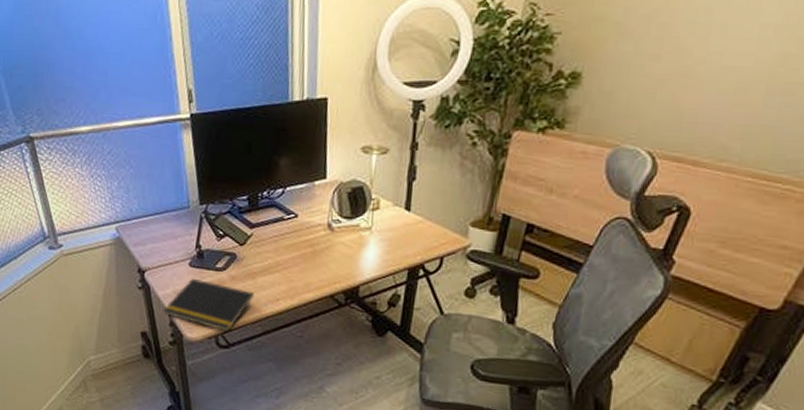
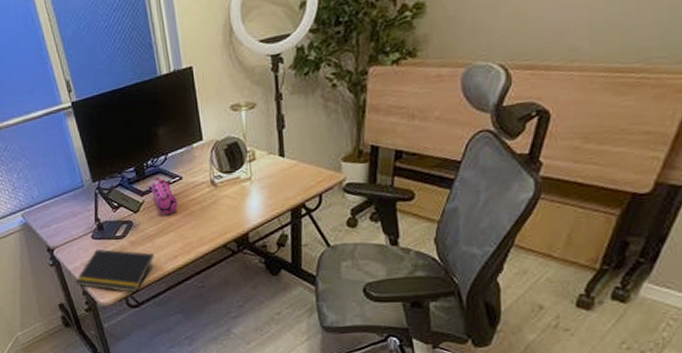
pencil case: none [259,210,289,253] -> present [148,177,178,215]

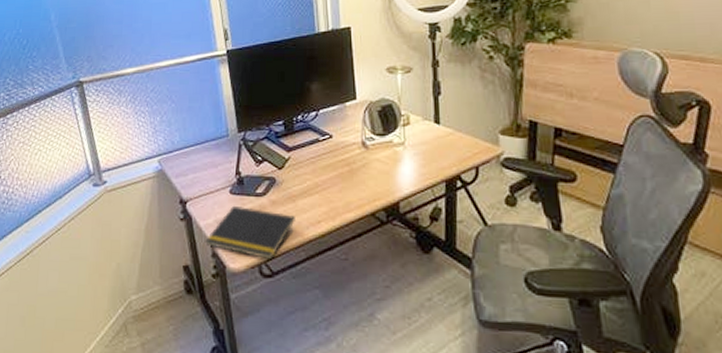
pencil case: present [148,177,178,215] -> none [295,133,325,174]

